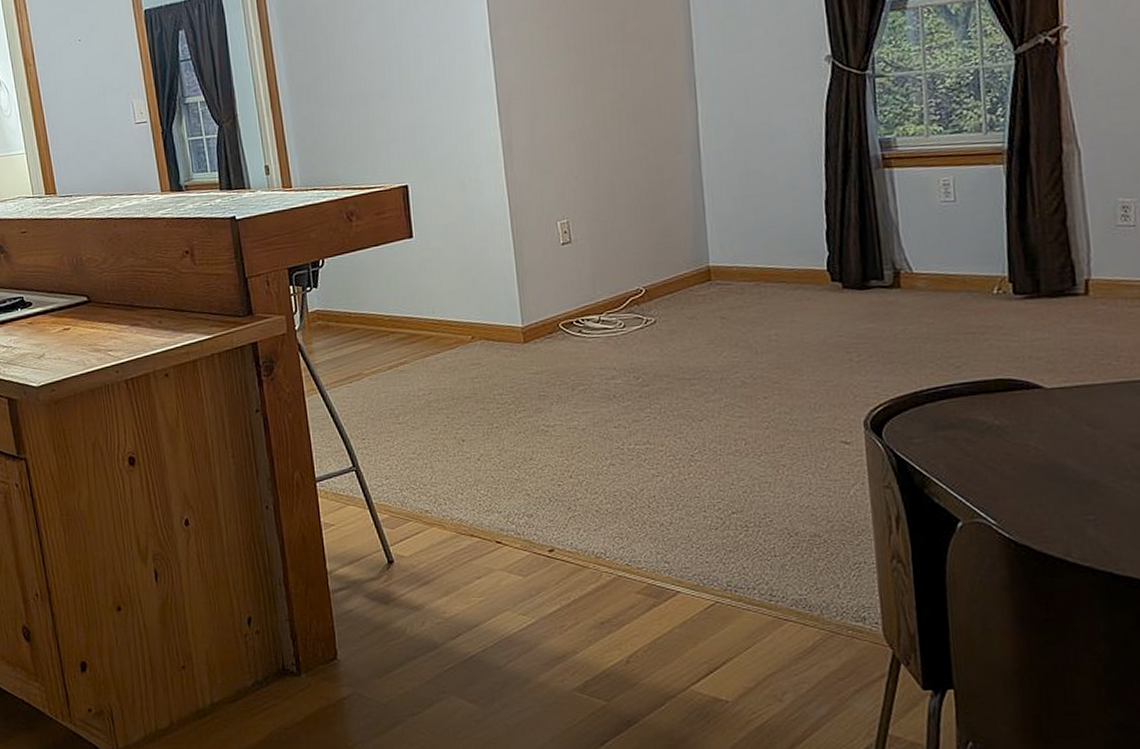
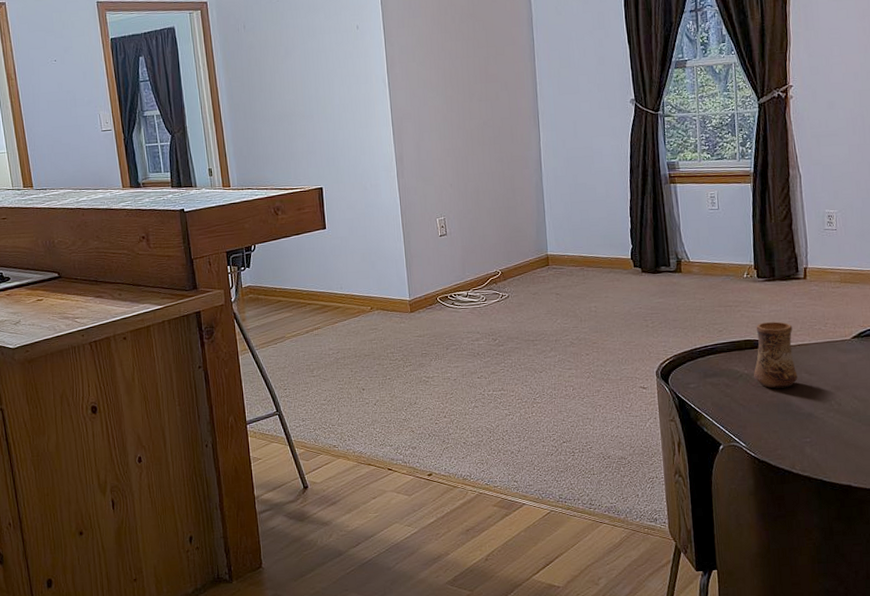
cup: none [1007,354,1076,446] -> present [753,321,798,389]

